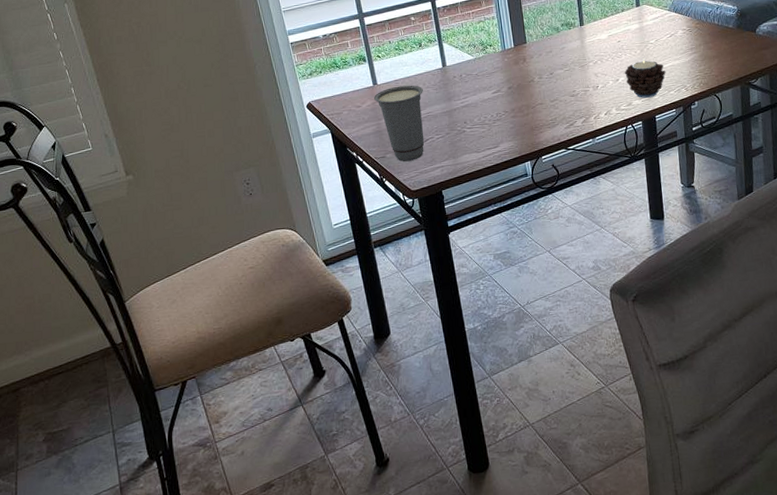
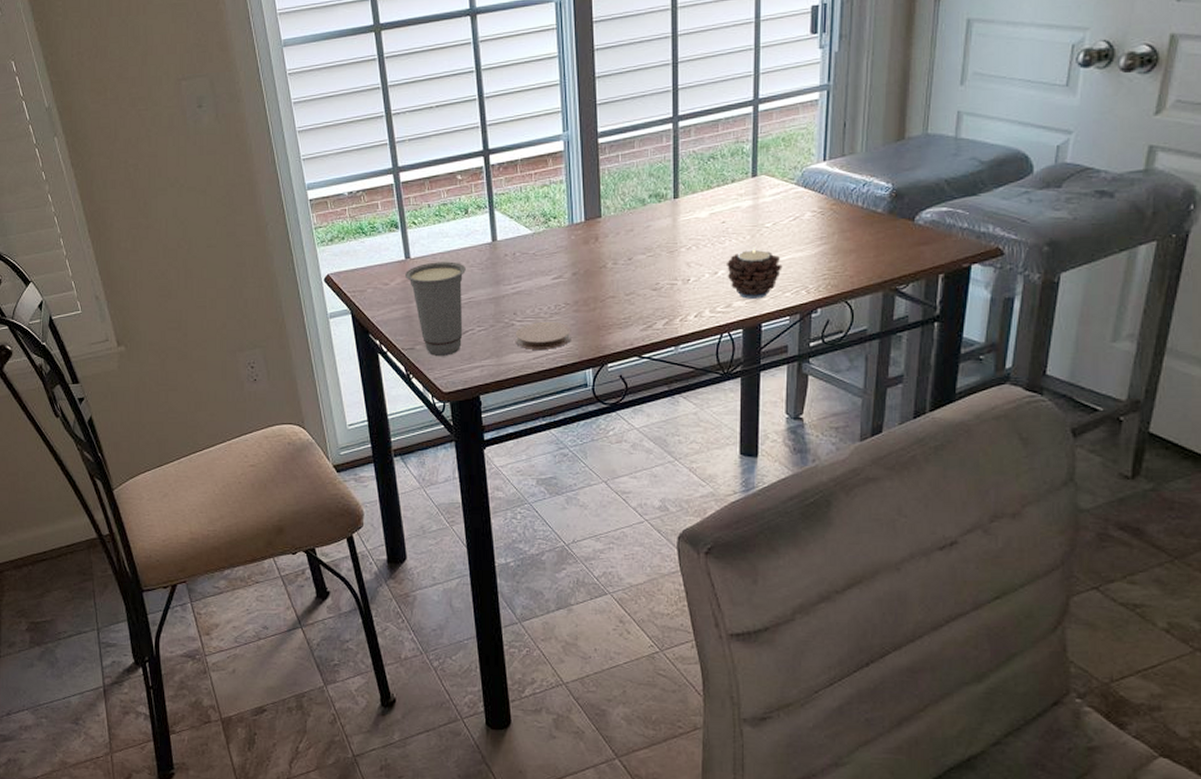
coaster: none [466,126,512,150] -> present [515,321,571,349]

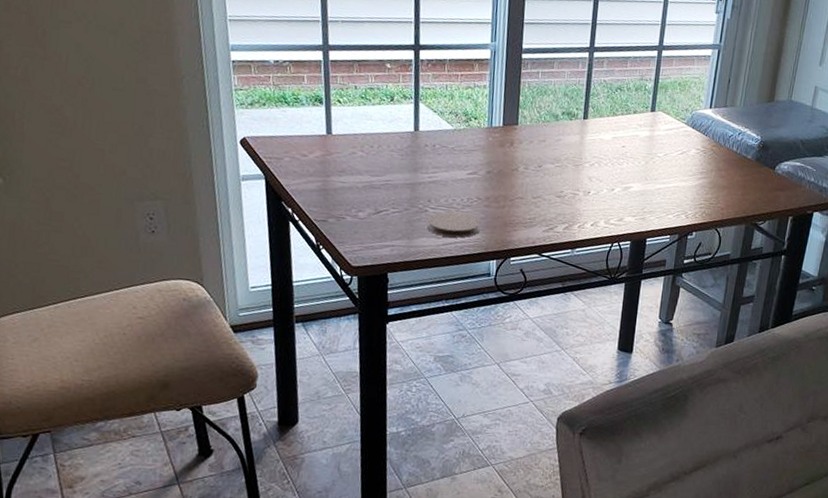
cup: present [404,261,466,357] -> none [324,141,386,233]
candle: present [727,246,783,299] -> none [622,171,669,217]

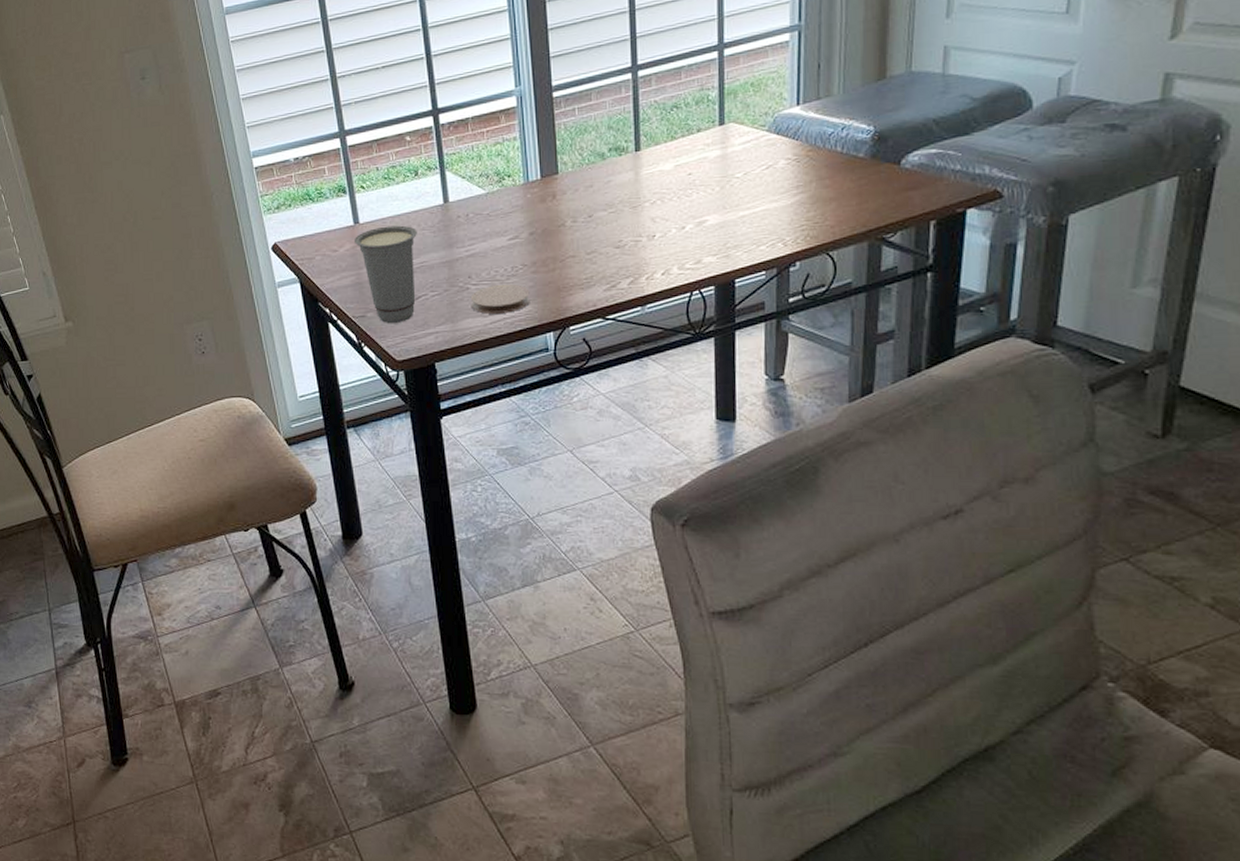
cup: none [324,141,386,233] -> present [353,225,417,324]

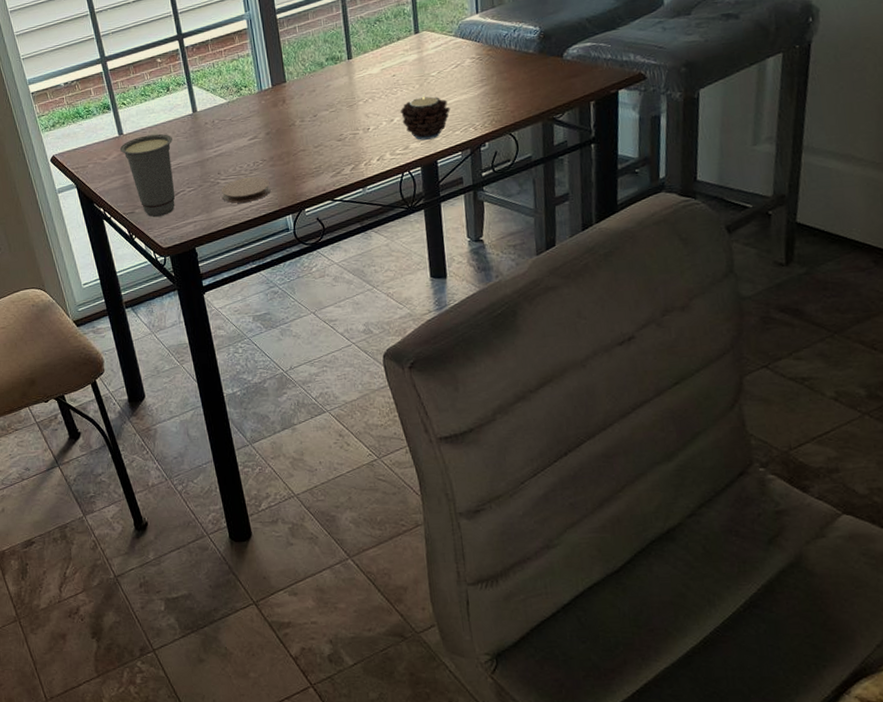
candle: none [695,198,756,254] -> present [401,94,451,141]

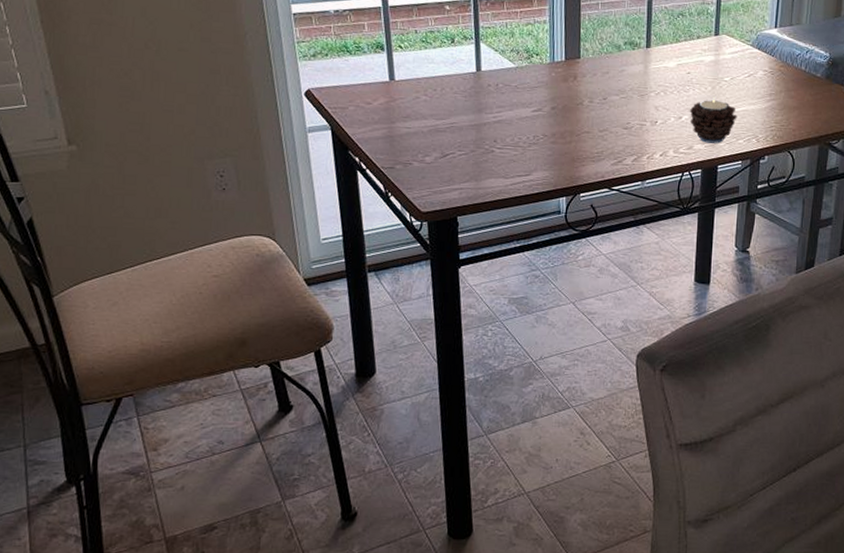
cup: present [119,133,175,218] -> none [388,86,450,178]
coaster: present [221,177,271,203] -> none [494,150,548,177]

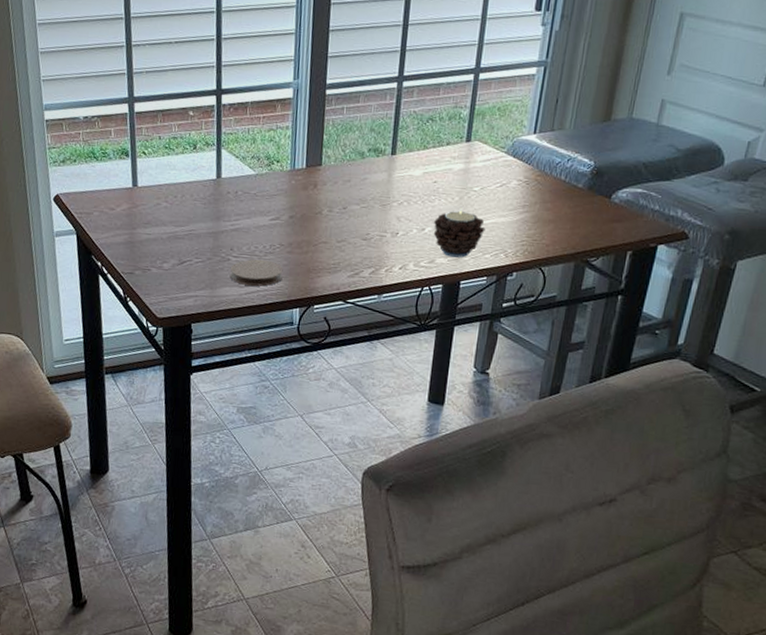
coaster: none [494,150,548,177] -> present [230,259,283,286]

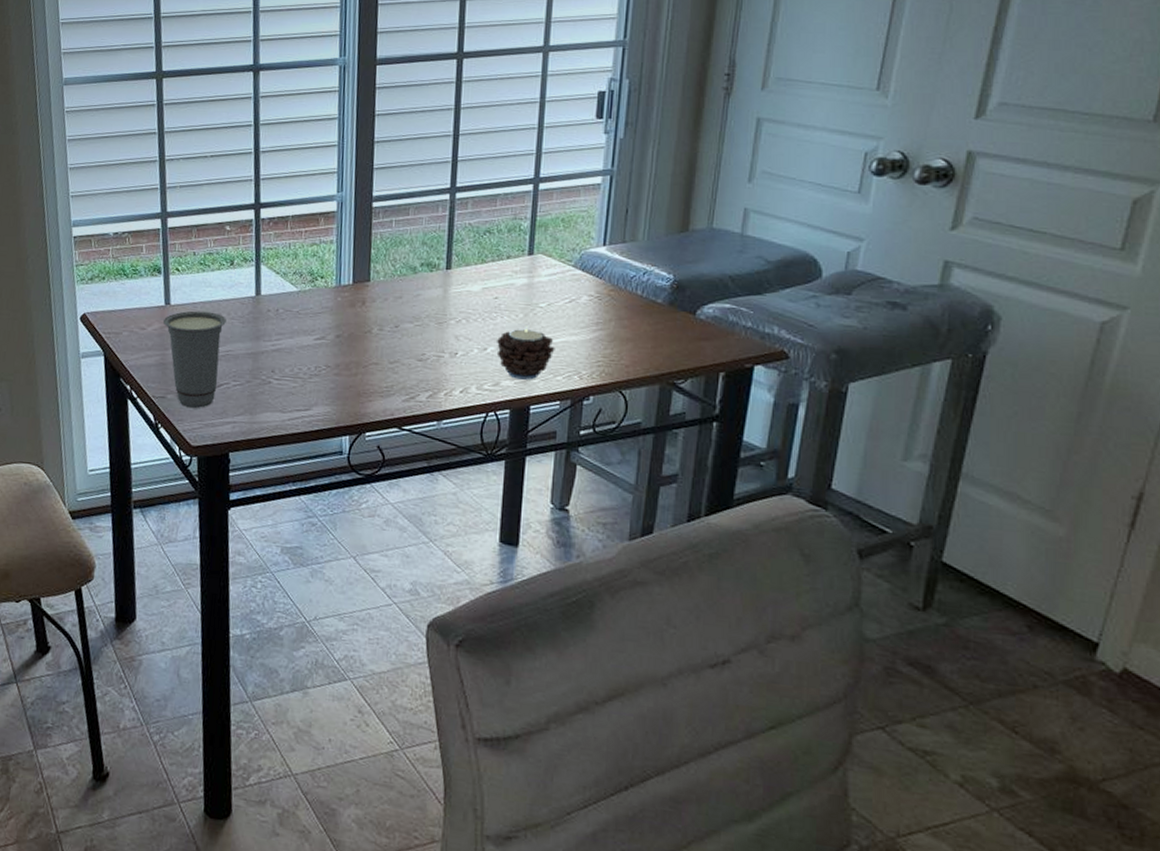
cup: none [130,192,189,284] -> present [162,310,226,409]
coaster: present [230,259,283,286] -> none [271,382,330,412]

